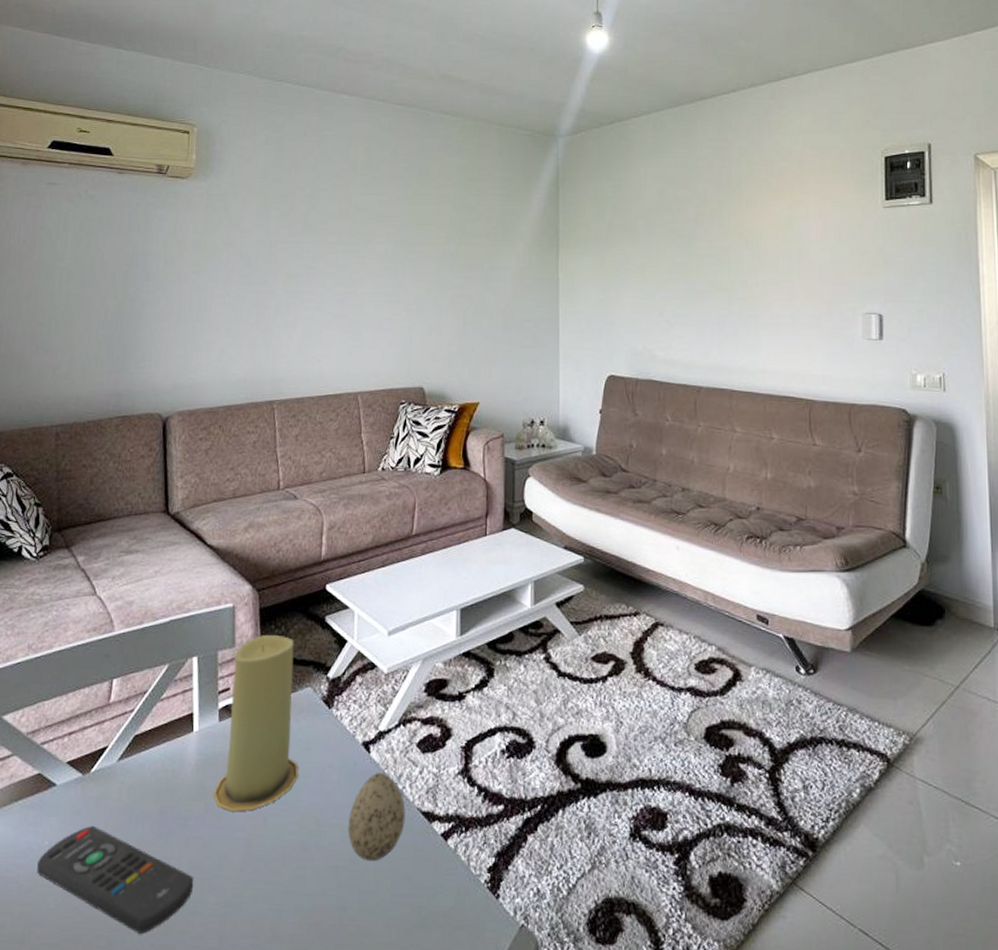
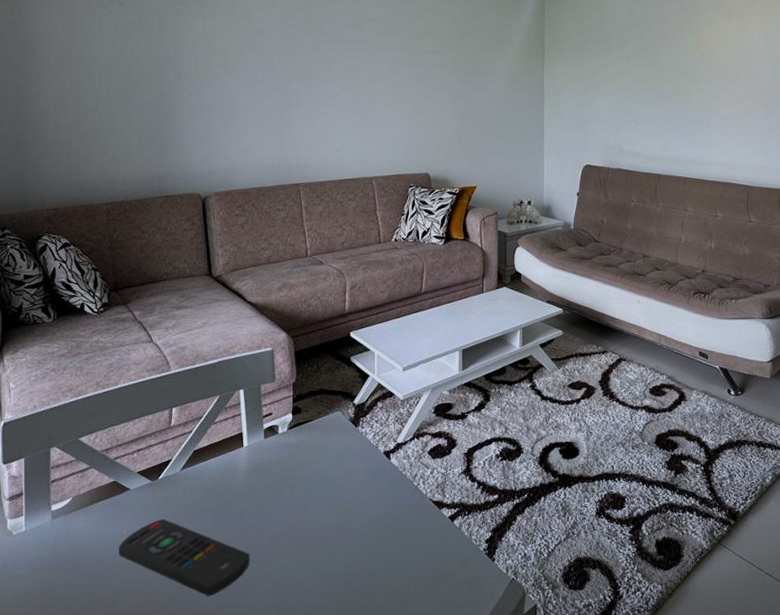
candle: present [213,634,298,812] -> none [263,371,332,506]
decorative egg: present [348,772,406,862] -> none [374,473,420,538]

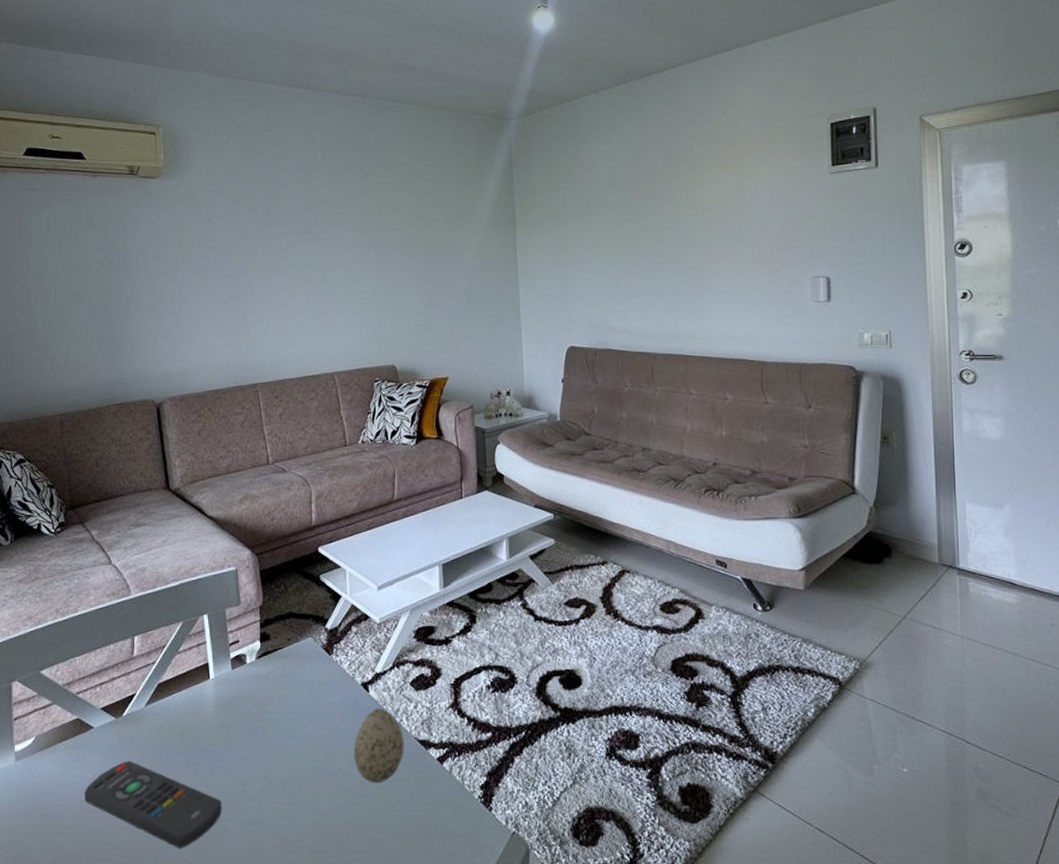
decorative egg: none [374,473,420,538] -> present [354,708,404,783]

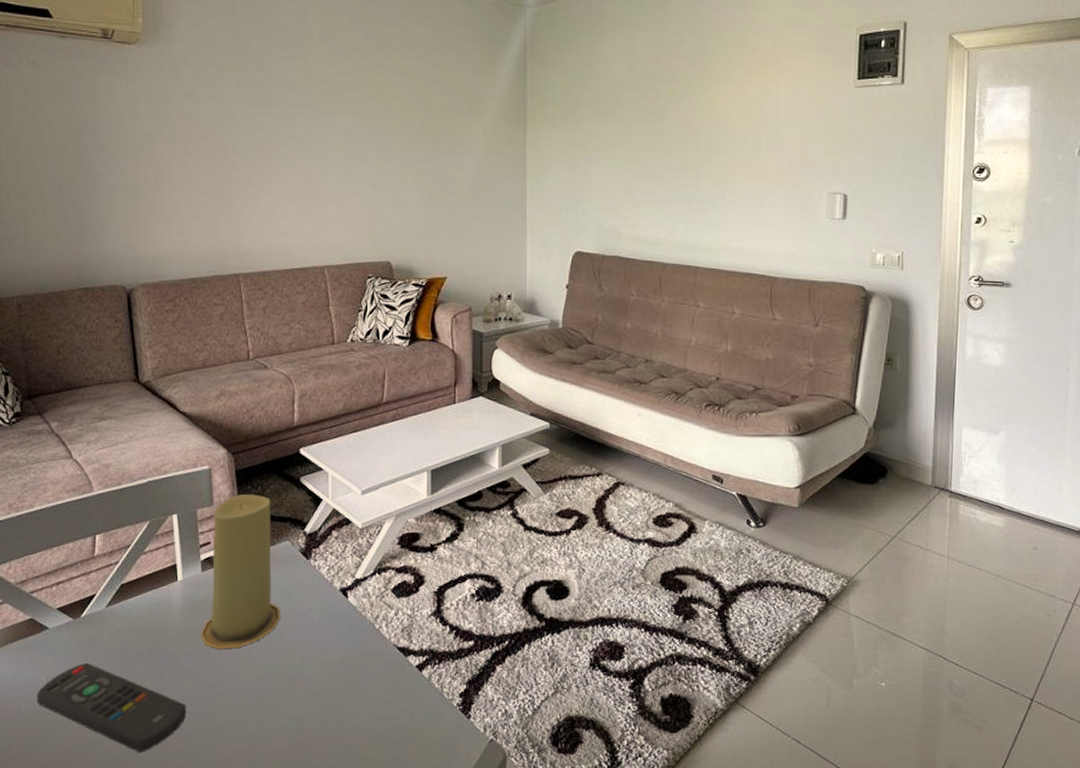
candle: none [233,592,306,745] -> present [201,494,280,650]
decorative egg: present [354,708,404,783] -> none [329,614,383,690]

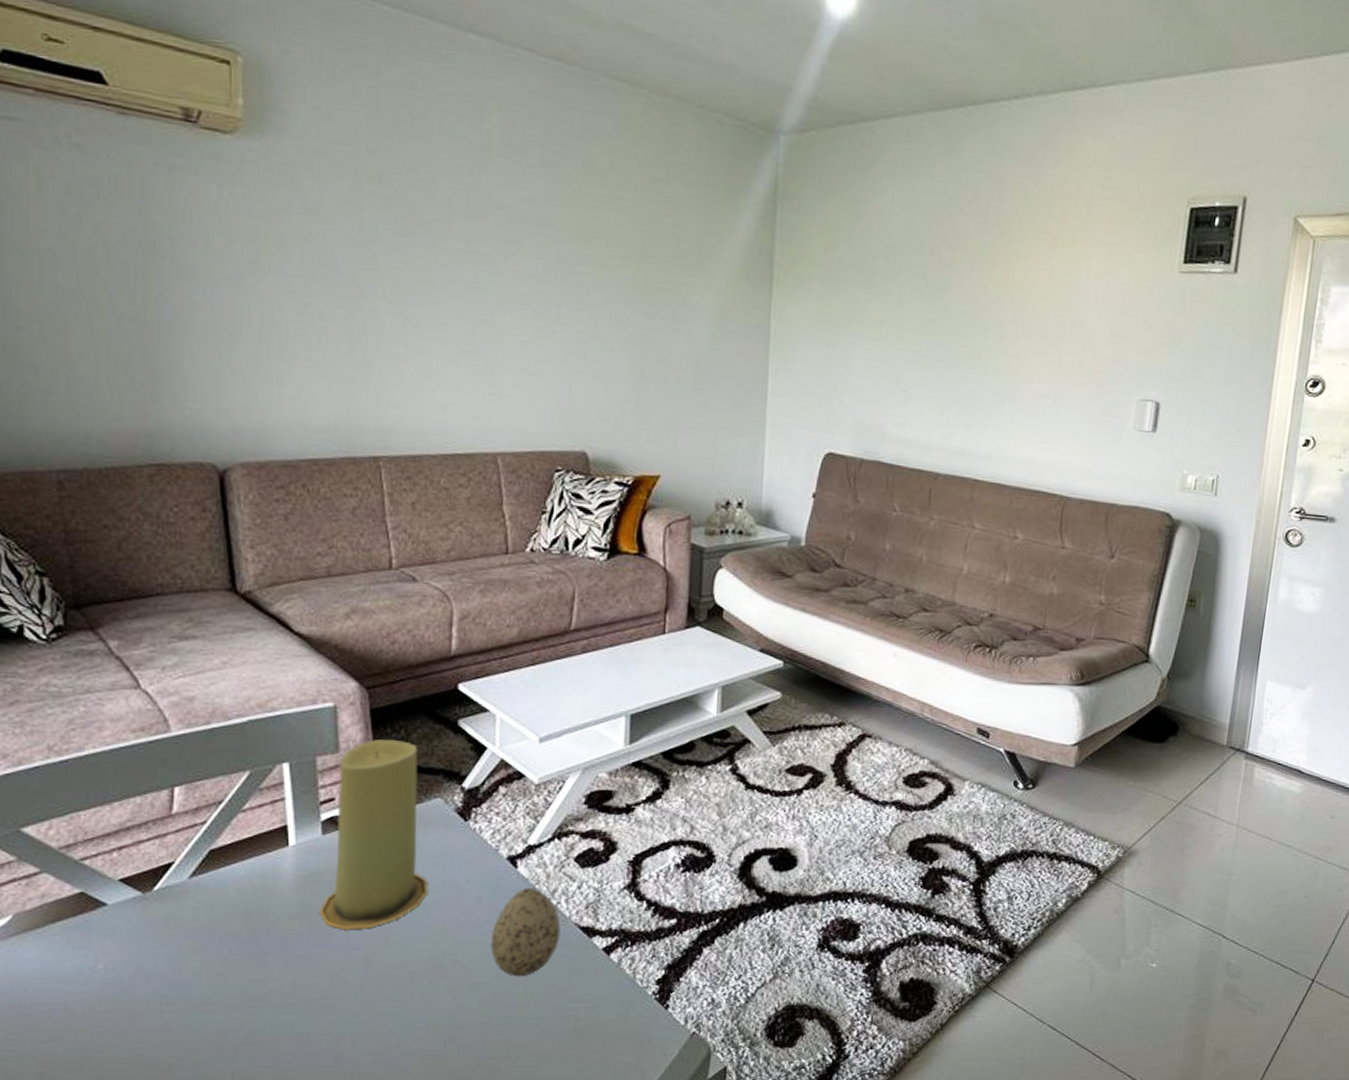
remote control: present [37,662,187,752] -> none [91,947,300,1056]
decorative egg: none [329,614,383,690] -> present [491,887,561,977]

